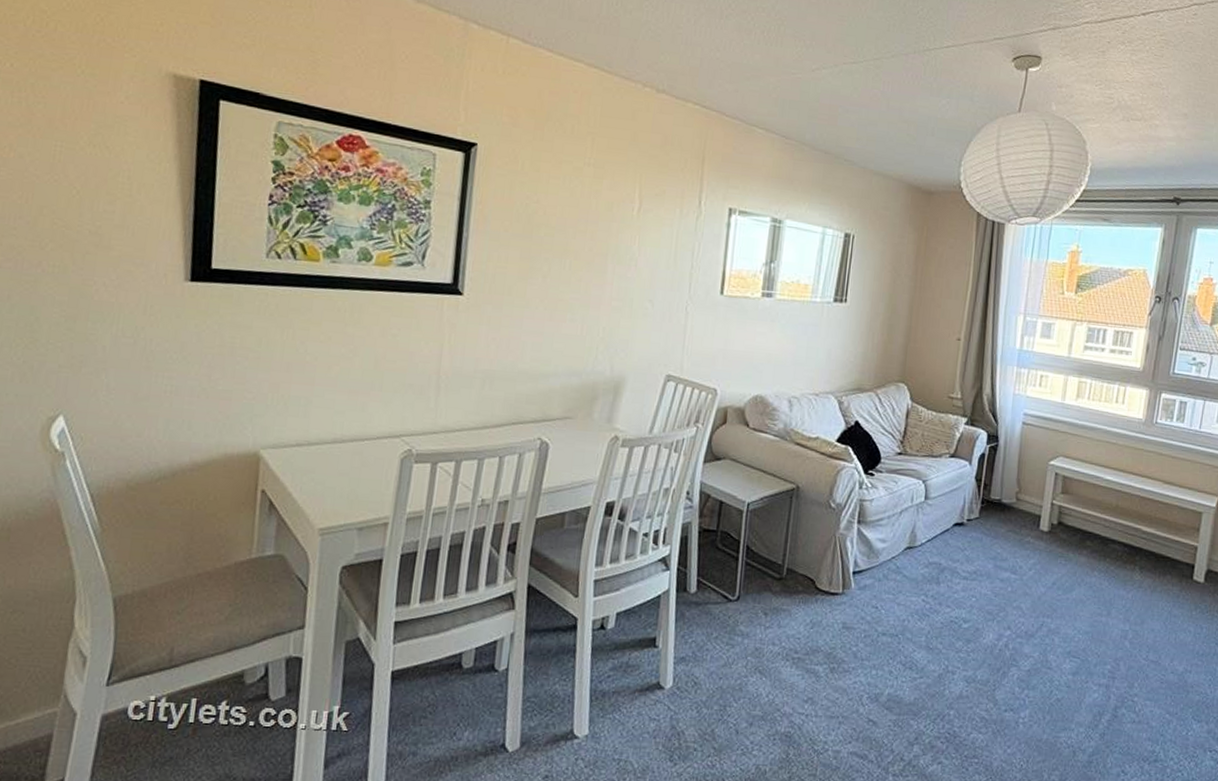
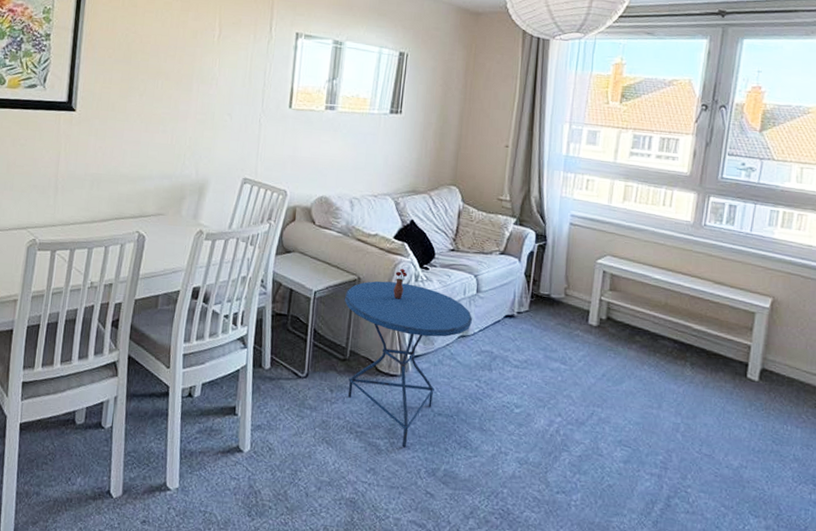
side table: none [782,474,920,673] -> present [345,268,472,448]

